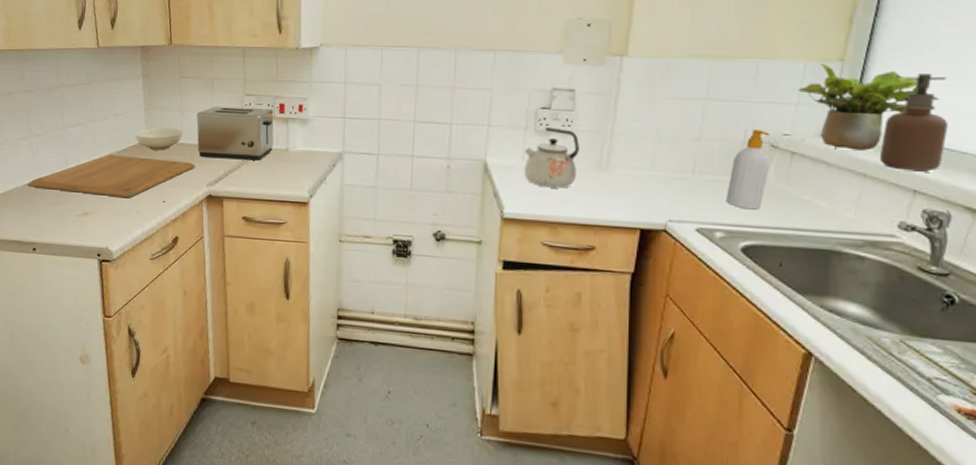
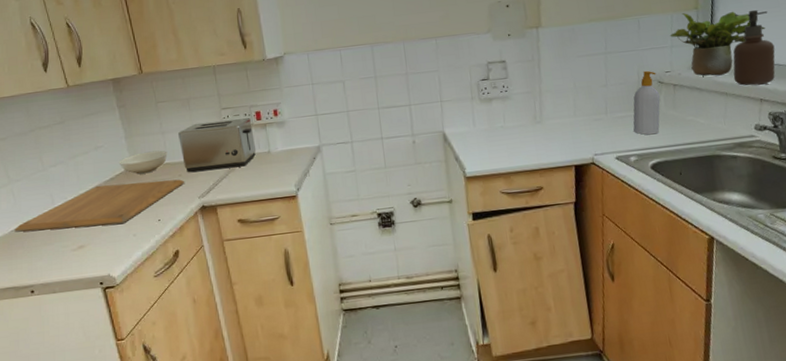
kettle: present [523,127,580,189] -> none [474,94,519,146]

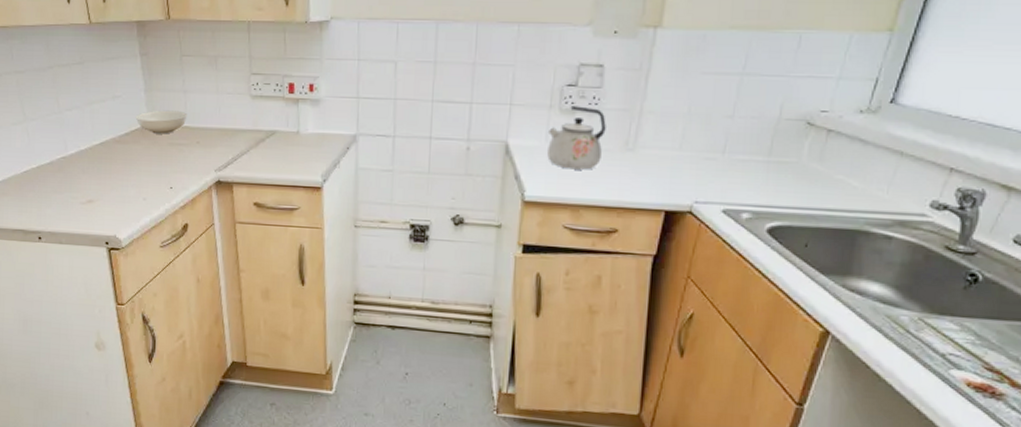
chopping board: present [14,179,185,233] -> none [27,139,203,185]
toaster: present [178,118,257,173] -> none [201,86,284,144]
kettle: none [474,94,519,146] -> present [546,106,606,170]
soap bottle: present [633,70,660,135] -> none [756,105,807,190]
potted plant: present [670,11,766,77] -> none [841,35,989,128]
soap dispenser: present [733,9,776,86] -> none [918,43,1000,149]

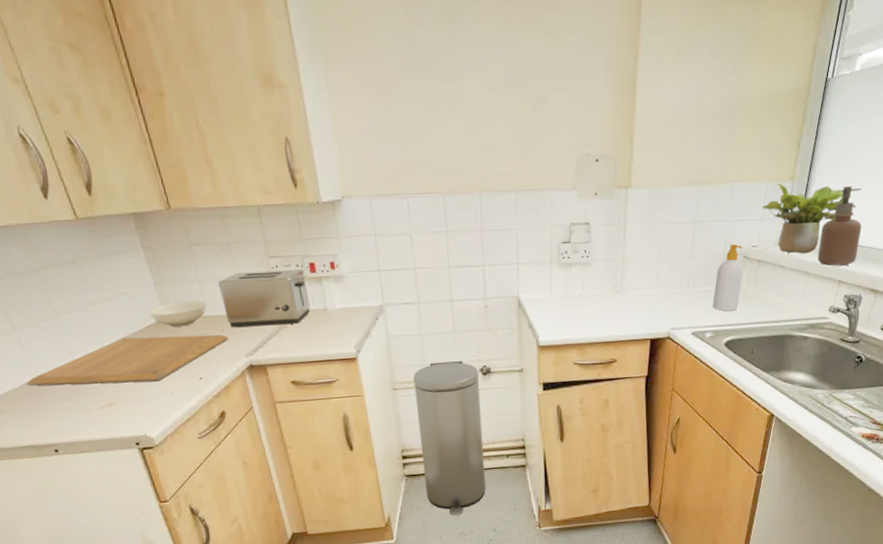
chopping board: none [27,139,203,185] -> present [26,334,229,386]
toaster: none [201,86,284,144] -> present [218,269,311,328]
pedal bin: none [374,204,450,378] -> present [413,361,486,516]
kettle: present [546,106,606,170] -> none [552,259,598,314]
soap bottle: none [756,105,807,190] -> present [713,243,743,312]
potted plant: none [841,35,989,128] -> present [762,184,857,254]
soap dispenser: none [918,43,1000,149] -> present [817,185,862,267]

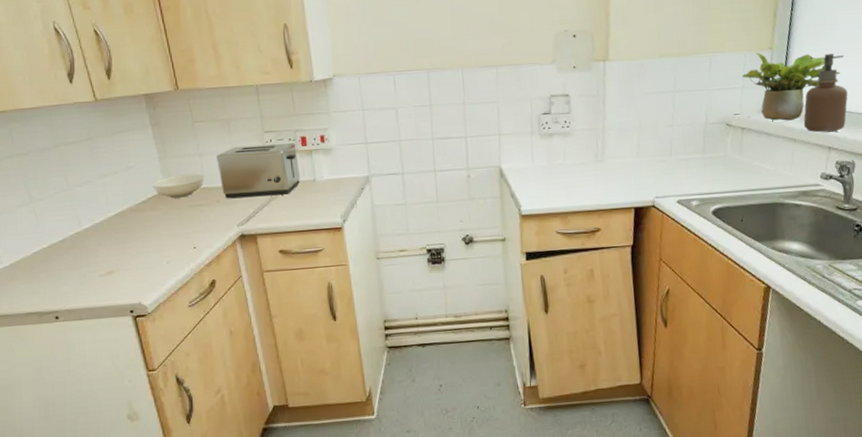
chopping board: present [26,334,229,386] -> none [37,205,223,255]
pedal bin: present [413,361,486,516] -> none [397,230,469,390]
soap bottle: present [713,243,743,312] -> none [697,112,727,179]

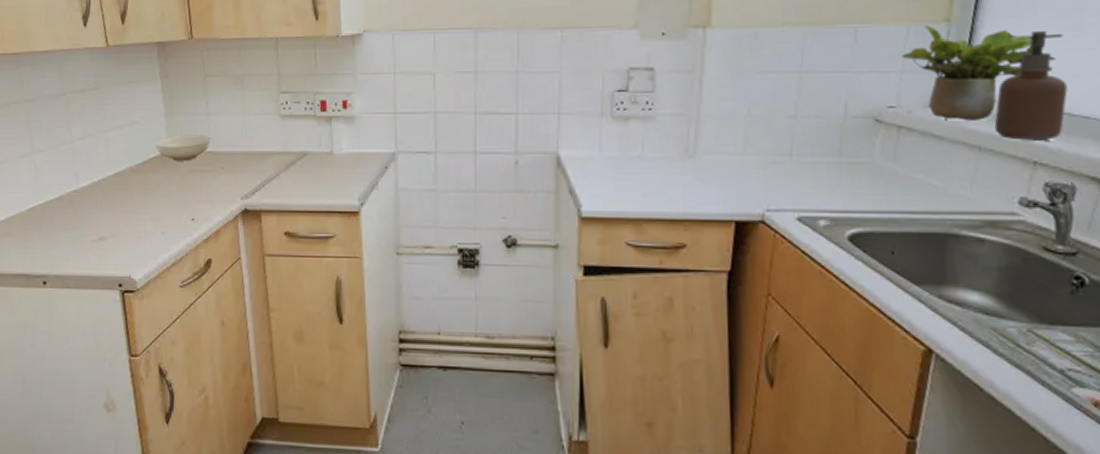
toaster: present [217,143,301,199] -> none [226,106,317,167]

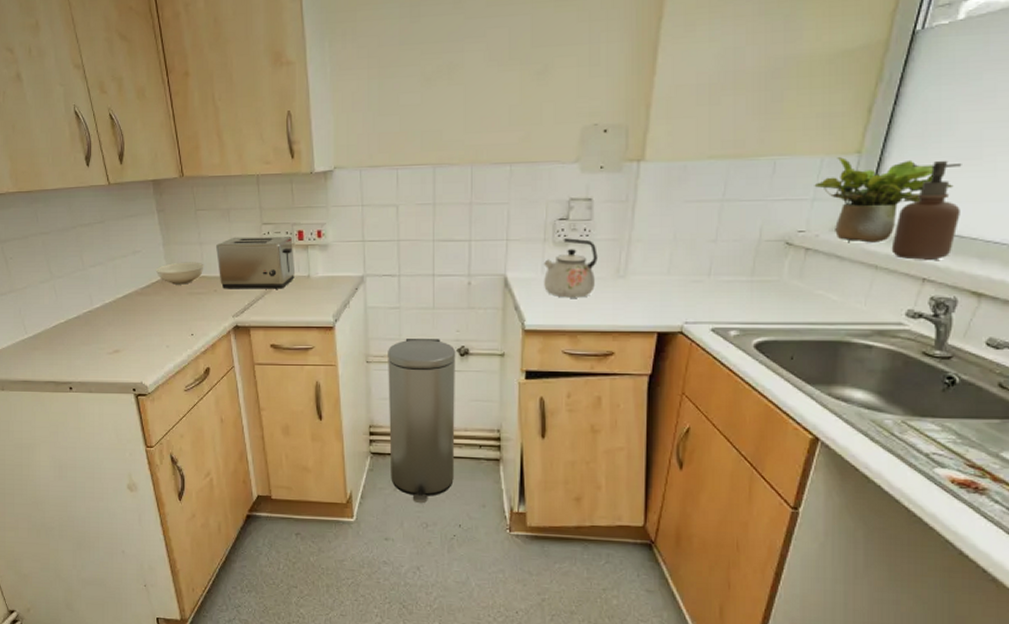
toaster: none [226,106,317,167] -> present [216,236,296,289]
pedal bin: none [421,227,502,428] -> present [388,339,456,503]
kettle: none [601,112,663,180] -> present [543,238,598,298]

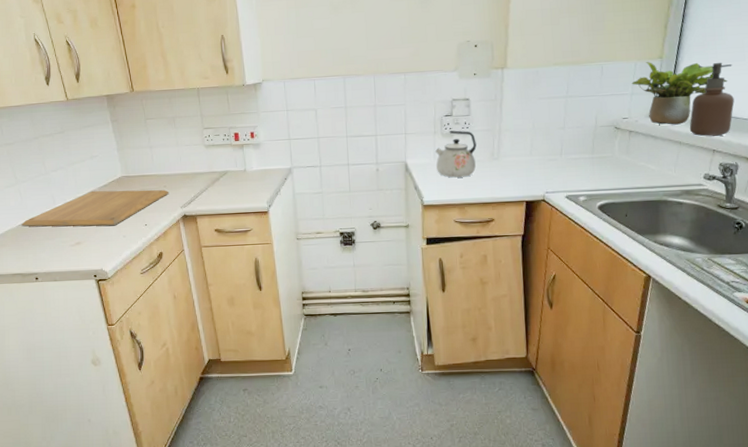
chopping board: none [56,291,220,334] -> present [21,189,169,227]
bowl: present [155,262,204,285] -> none [111,162,155,183]
toaster: present [216,236,296,289] -> none [164,138,234,185]
pedal bin: present [388,339,456,503] -> none [314,216,374,354]

